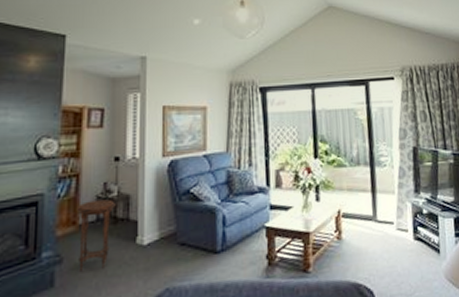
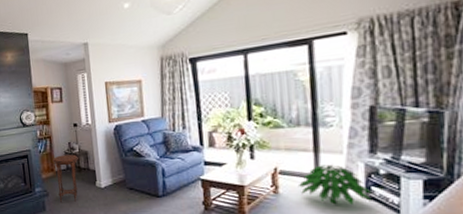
indoor plant: none [358,205,419,247] -> present [297,164,372,205]

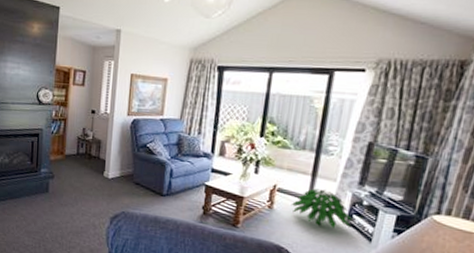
side table: present [52,154,78,202] -> none [64,139,91,188]

